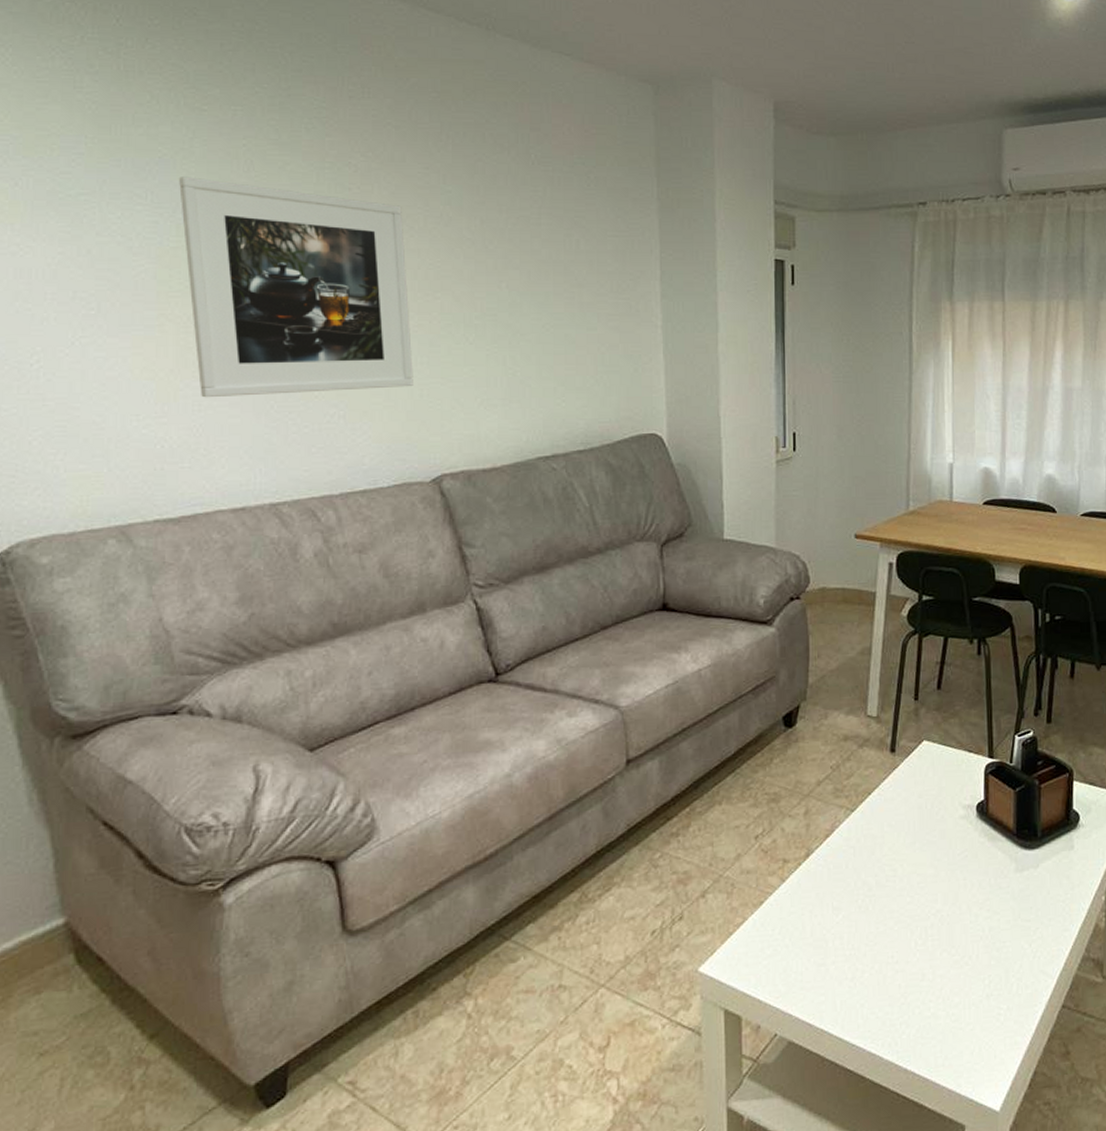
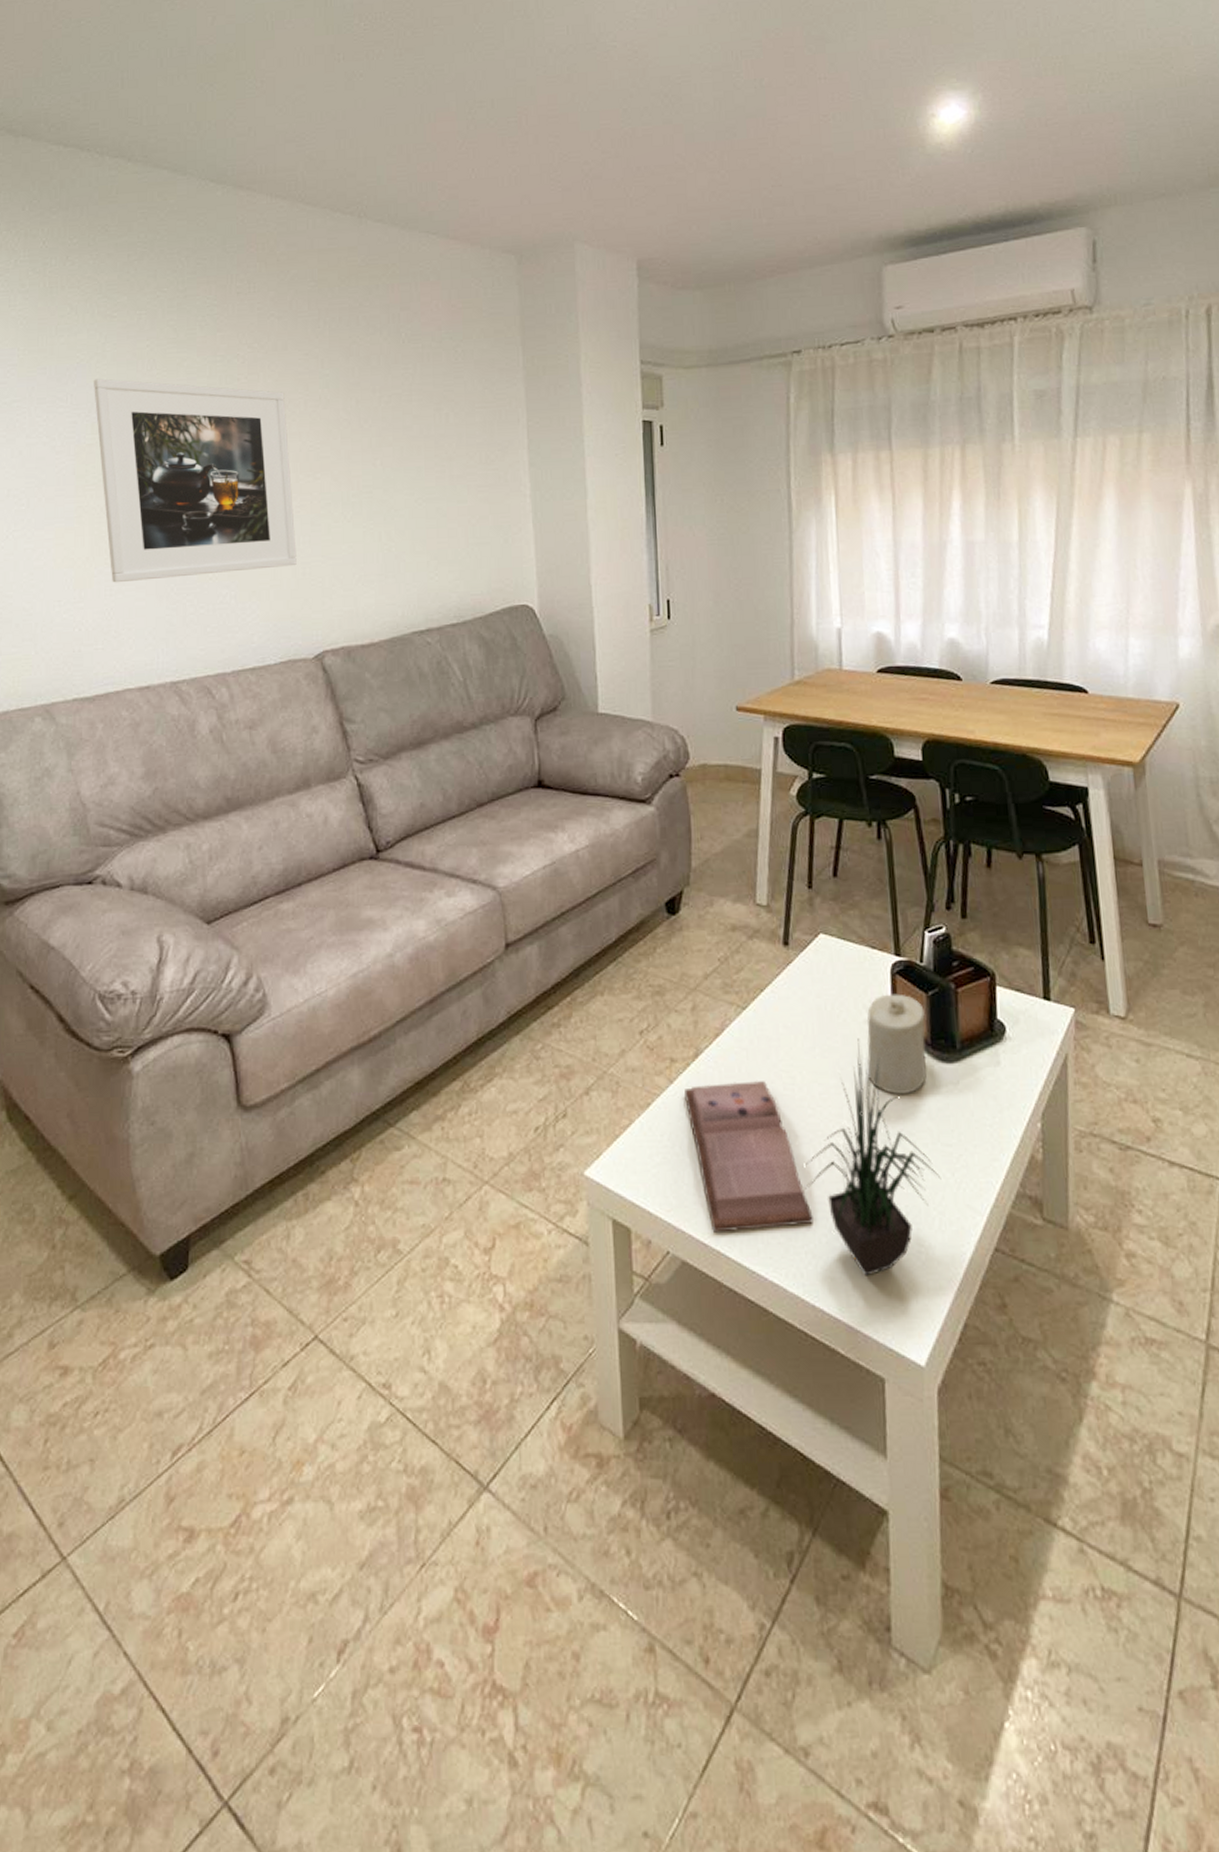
hardback book: none [796,875,908,1013] -> present [684,1081,813,1233]
potted plant: none [902,832,1020,1040] -> present [805,1038,942,1277]
candle: none [961,791,1012,879] -> present [867,994,927,1094]

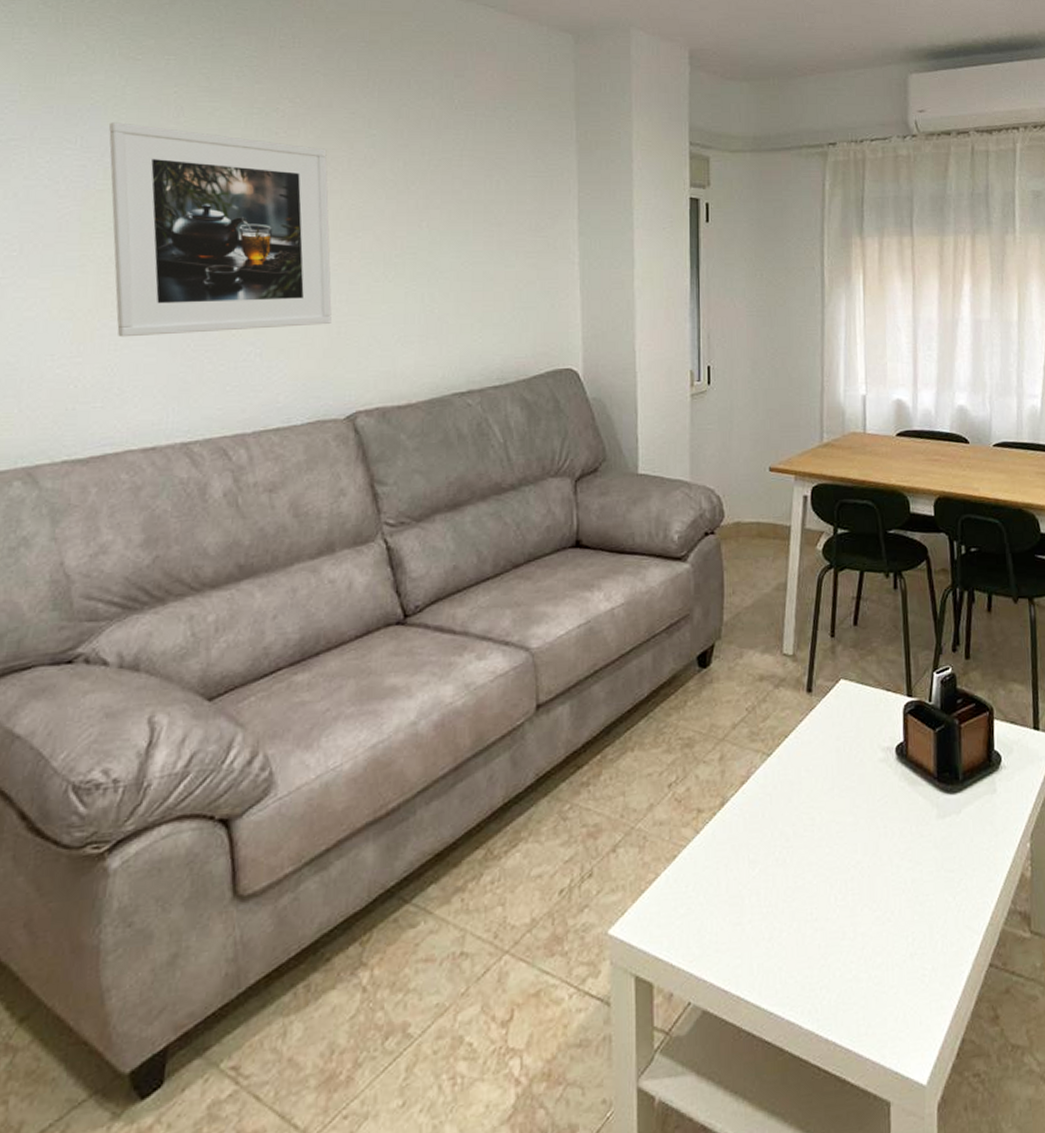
hardback book: present [684,1081,813,1233] -> none [710,824,828,978]
potted plant: present [805,1038,942,1277] -> none [822,776,944,1005]
candle: present [867,994,927,1094] -> none [881,732,933,827]

